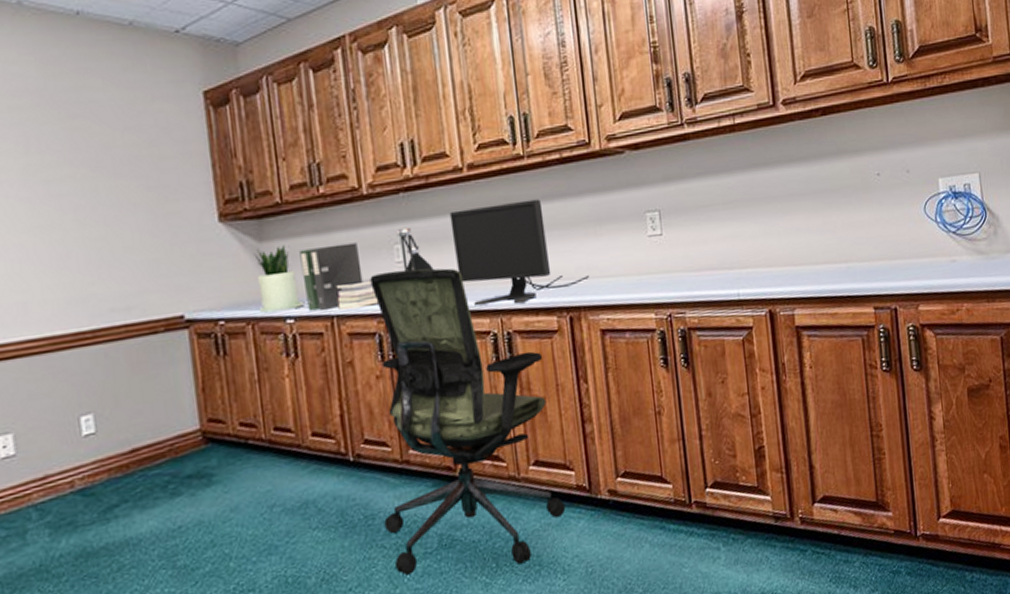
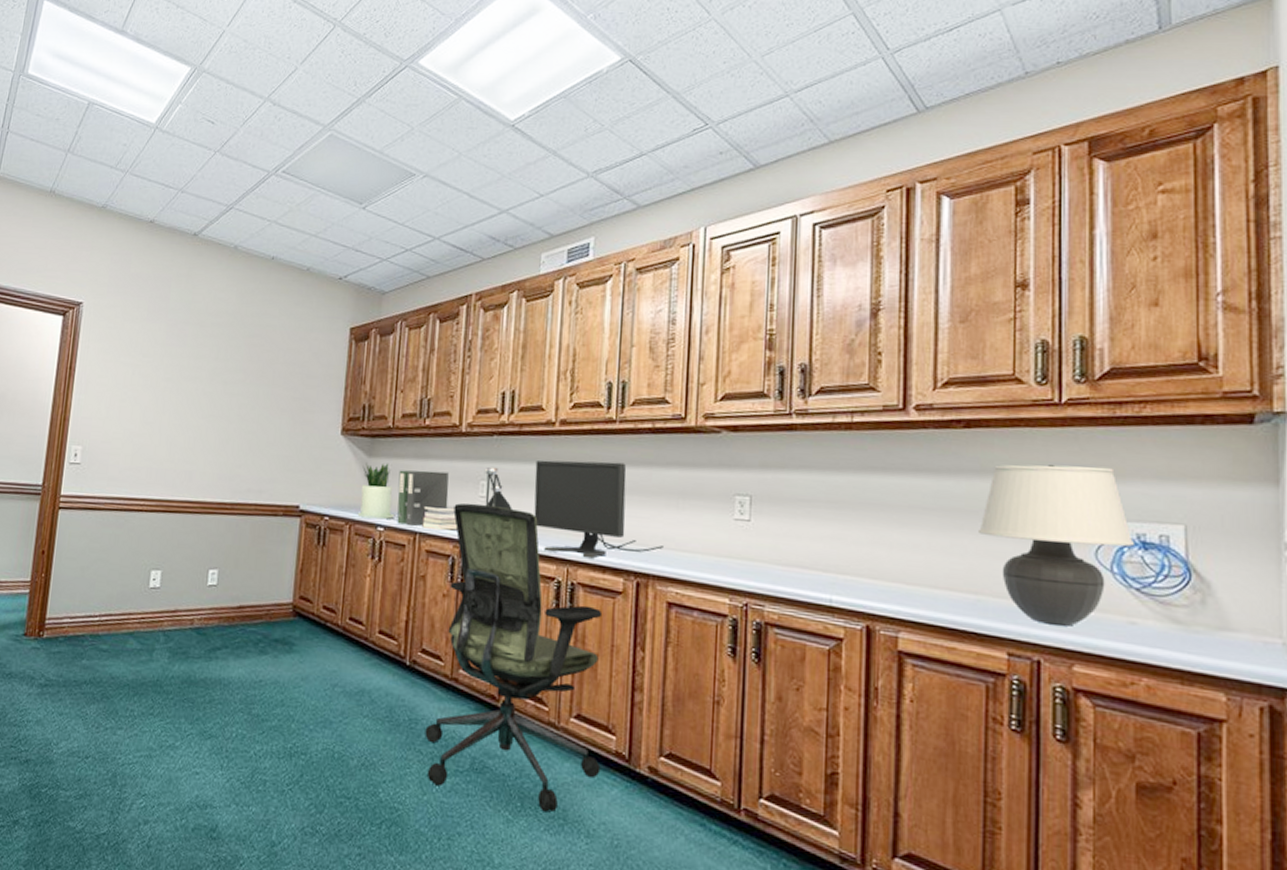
table lamp: none [842,133,948,277] -> present [979,464,1134,626]

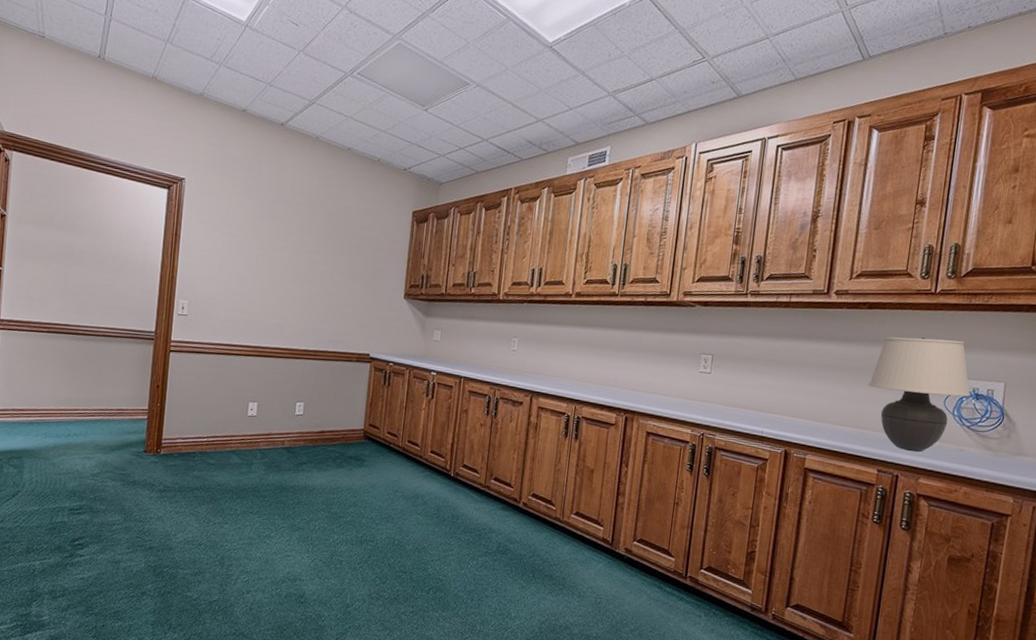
planter: present [357,463,394,520] -> none [415,321,445,367]
binder: present [397,470,449,527] -> none [446,328,488,373]
books: present [422,505,457,531] -> none [466,356,494,376]
office chair: present [425,503,603,812] -> none [463,355,599,581]
desk lamp: present [484,466,512,509] -> none [515,327,536,361]
computer monitor: present [534,460,663,559] -> none [552,323,647,399]

